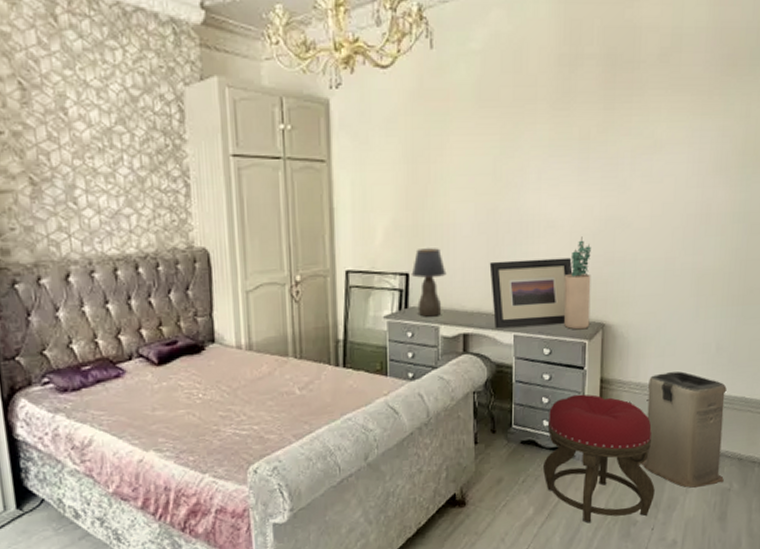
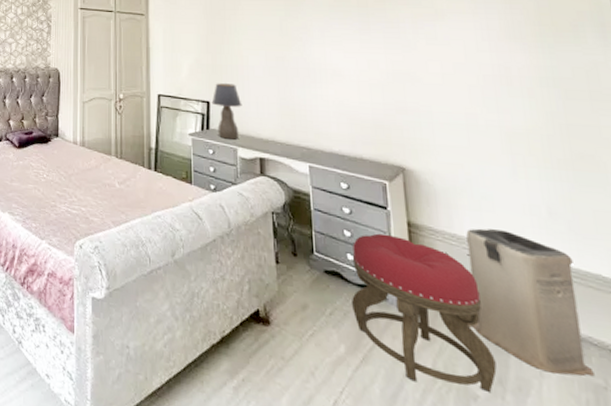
picture frame: present [489,257,573,328] -> none [281,99,364,162]
vase: present [563,237,591,330] -> none [355,86,388,171]

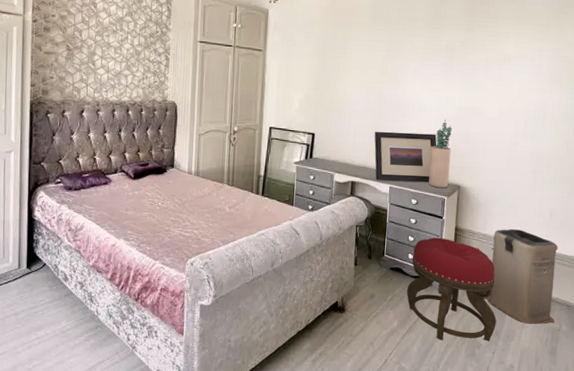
table lamp: present [211,82,242,140] -> none [316,116,342,166]
picture frame: none [281,99,364,162] -> present [374,131,437,182]
vase: none [355,86,388,171] -> present [428,120,452,189]

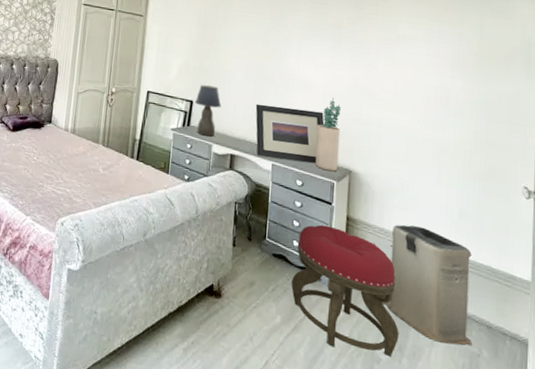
table lamp: none [316,116,342,166] -> present [194,84,222,137]

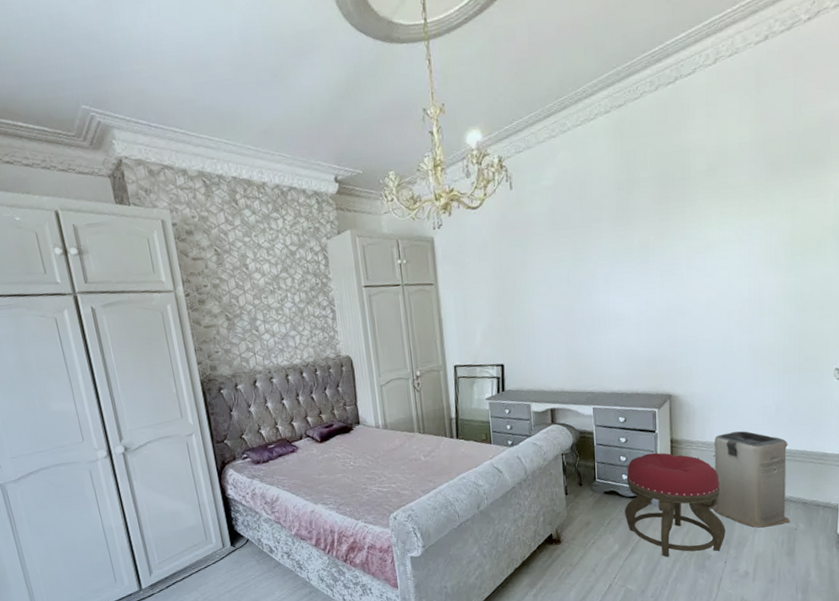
table lamp: present [194,84,222,137] -> none [505,343,534,397]
picture frame: present [255,103,325,163] -> none [569,343,641,403]
vase: present [315,98,341,172] -> none [633,325,658,401]

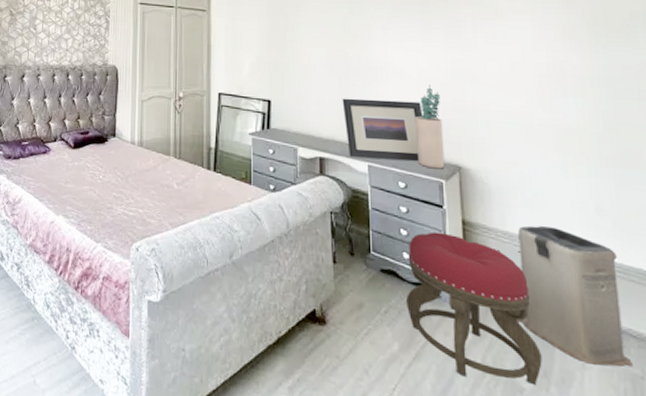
picture frame: none [569,343,641,403] -> present [342,98,423,161]
vase: none [633,325,658,401] -> present [415,85,445,169]

